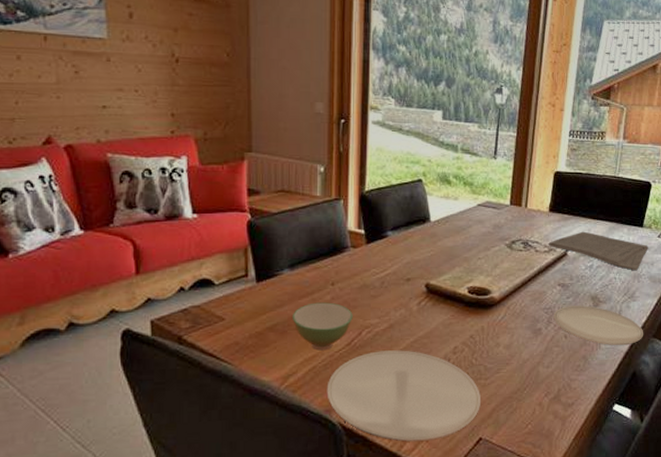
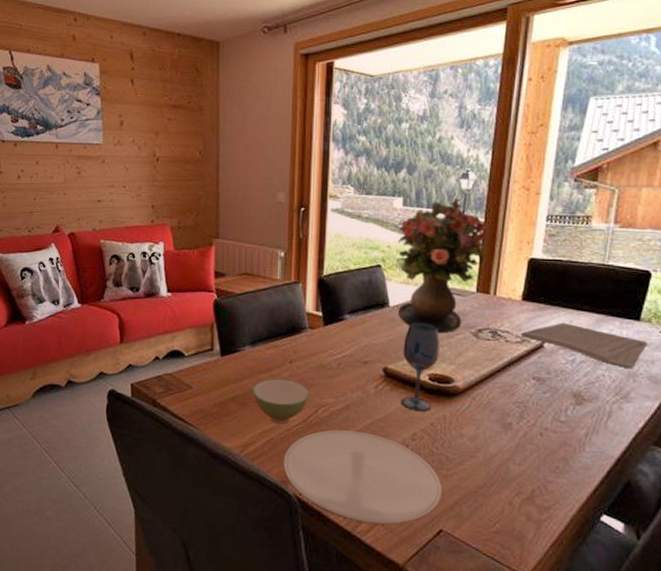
bouquet: none [437,111,520,246] -> present [397,197,488,333]
wineglass: none [442,237,477,324] -> present [401,322,439,411]
plate: present [553,305,644,346] -> none [526,401,642,451]

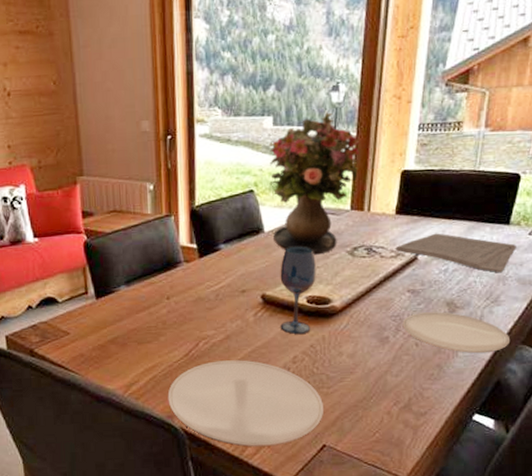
bowl: present [252,378,310,424] -> none [130,315,189,361]
plate: none [526,401,642,451] -> present [402,312,511,354]

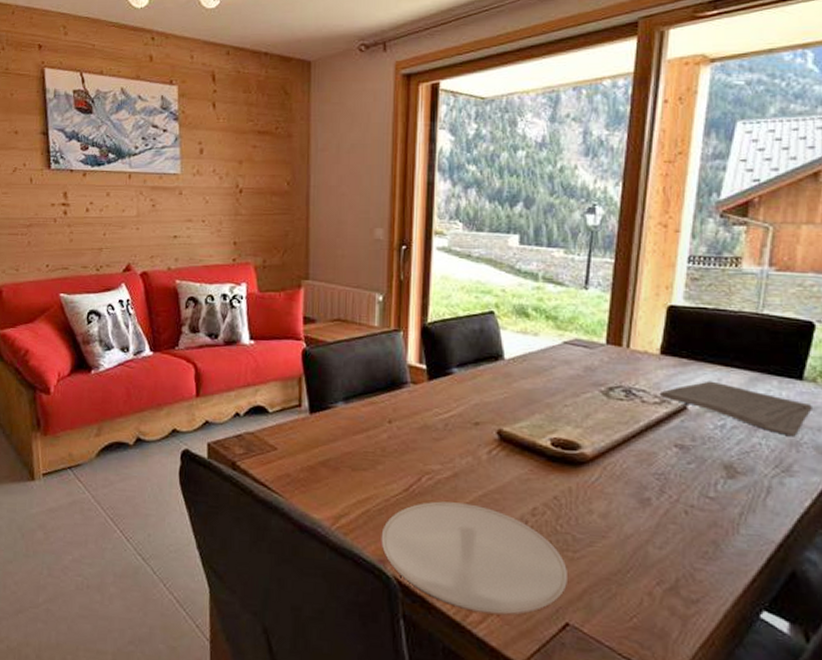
bouquet: present [269,111,360,255] -> none [512,234,619,391]
wineglass: present [280,246,316,334] -> none [518,378,563,482]
plate: present [402,312,511,354] -> none [668,473,808,535]

